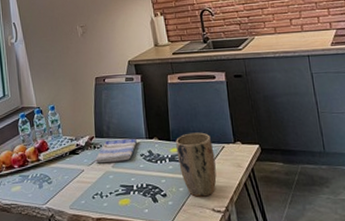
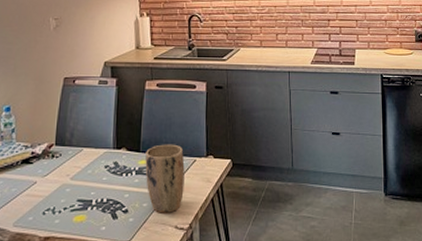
dish towel: present [94,138,137,164] -> none [50,147,102,175]

